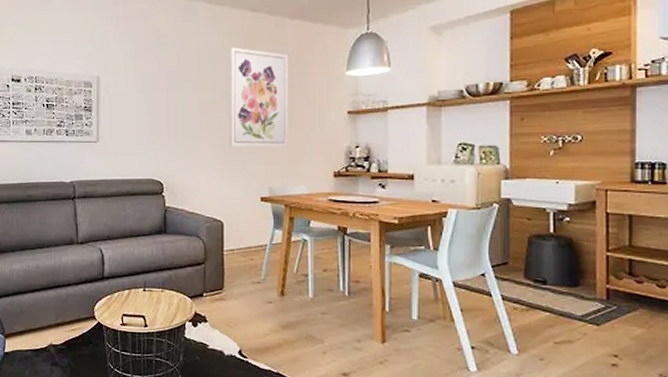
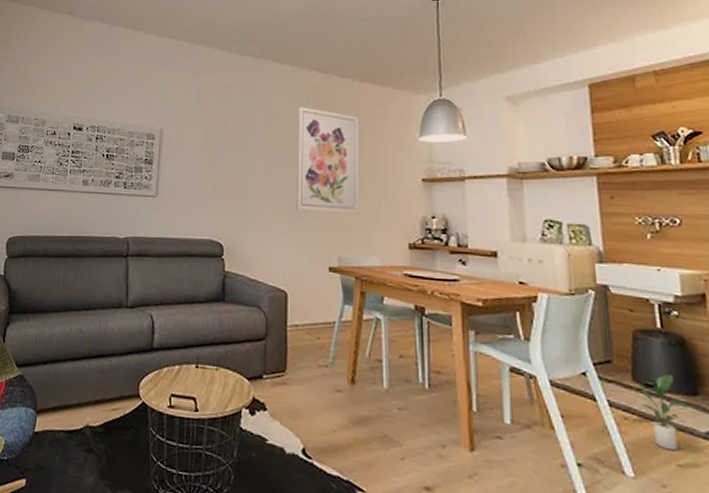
potted plant: none [529,270,568,332] -> present [639,373,686,451]

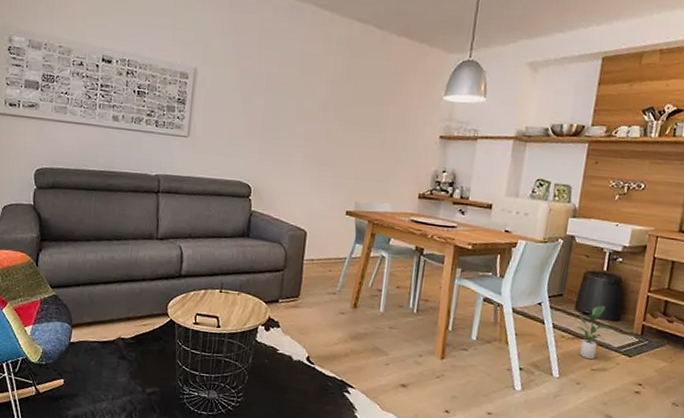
wall art: present [295,107,360,214] -> none [321,56,391,165]

